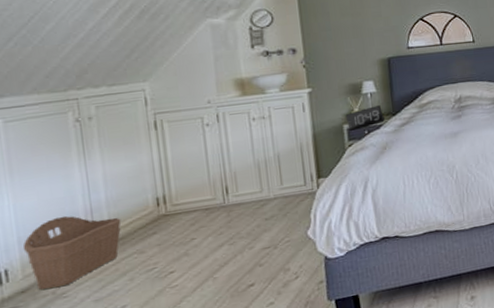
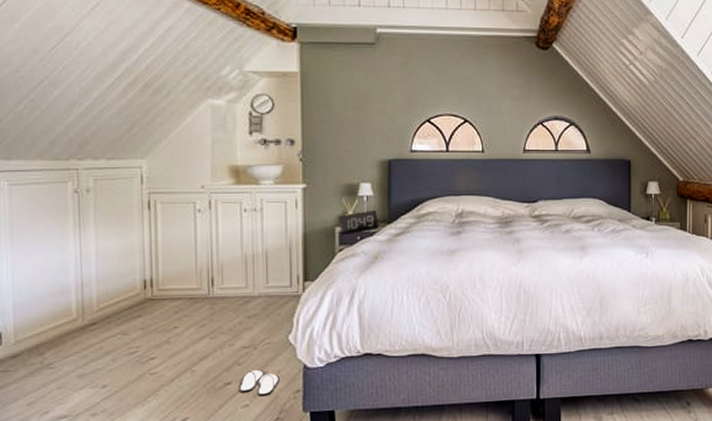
wicker basket: present [23,216,121,290] -> none [17,286,109,358]
slippers: none [262,267,303,293] -> present [238,369,280,397]

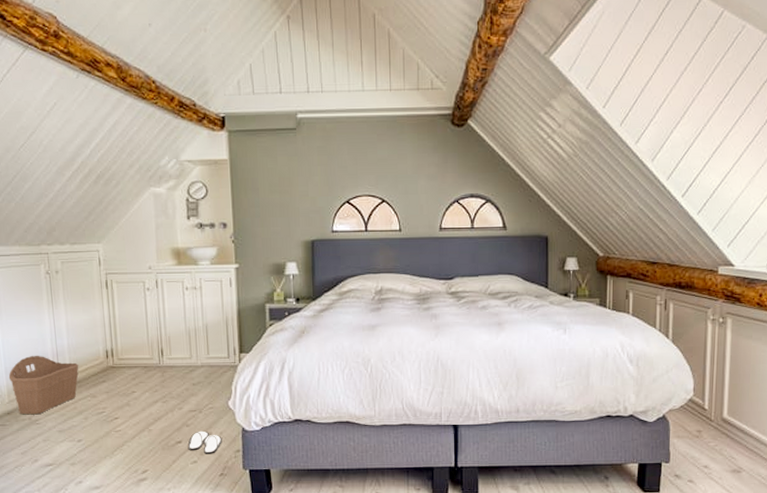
wicker basket: none [17,286,109,358] -> present [8,355,79,415]
alarm clock: present [338,211,380,234] -> none [268,288,306,311]

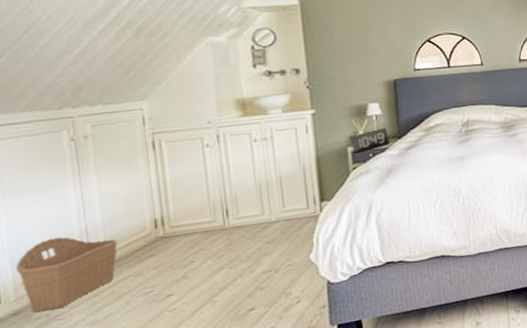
slippers: present [188,431,222,454] -> none [262,291,305,317]
alarm clock: none [268,288,306,311] -> present [349,128,391,154]

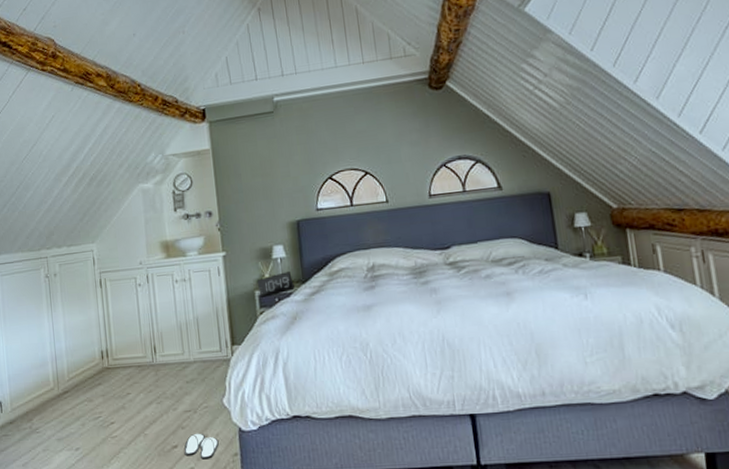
wicker basket: present [15,237,118,312] -> none [11,360,76,424]
slippers: none [262,291,305,317] -> present [184,433,219,460]

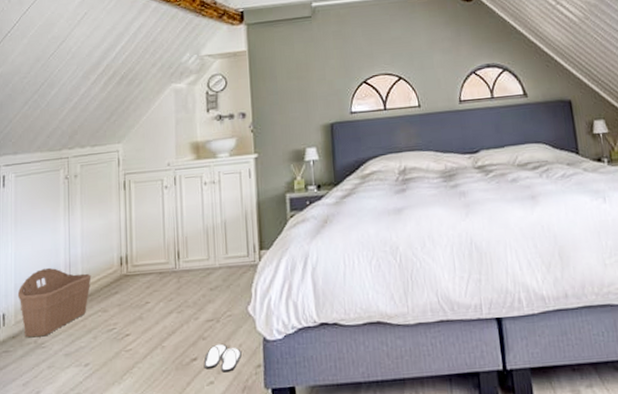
wicker basket: none [11,360,76,424] -> present [17,267,91,338]
alarm clock: present [256,272,296,298] -> none [288,174,327,200]

